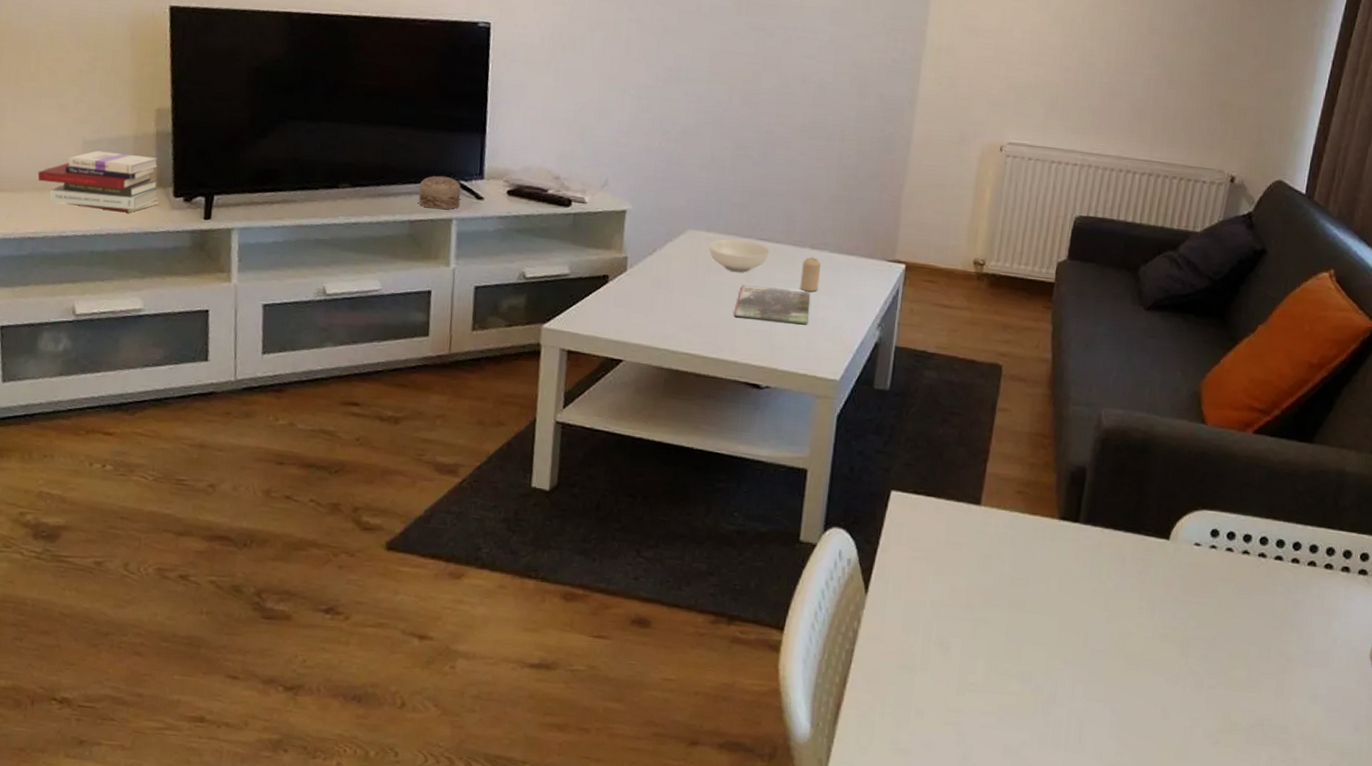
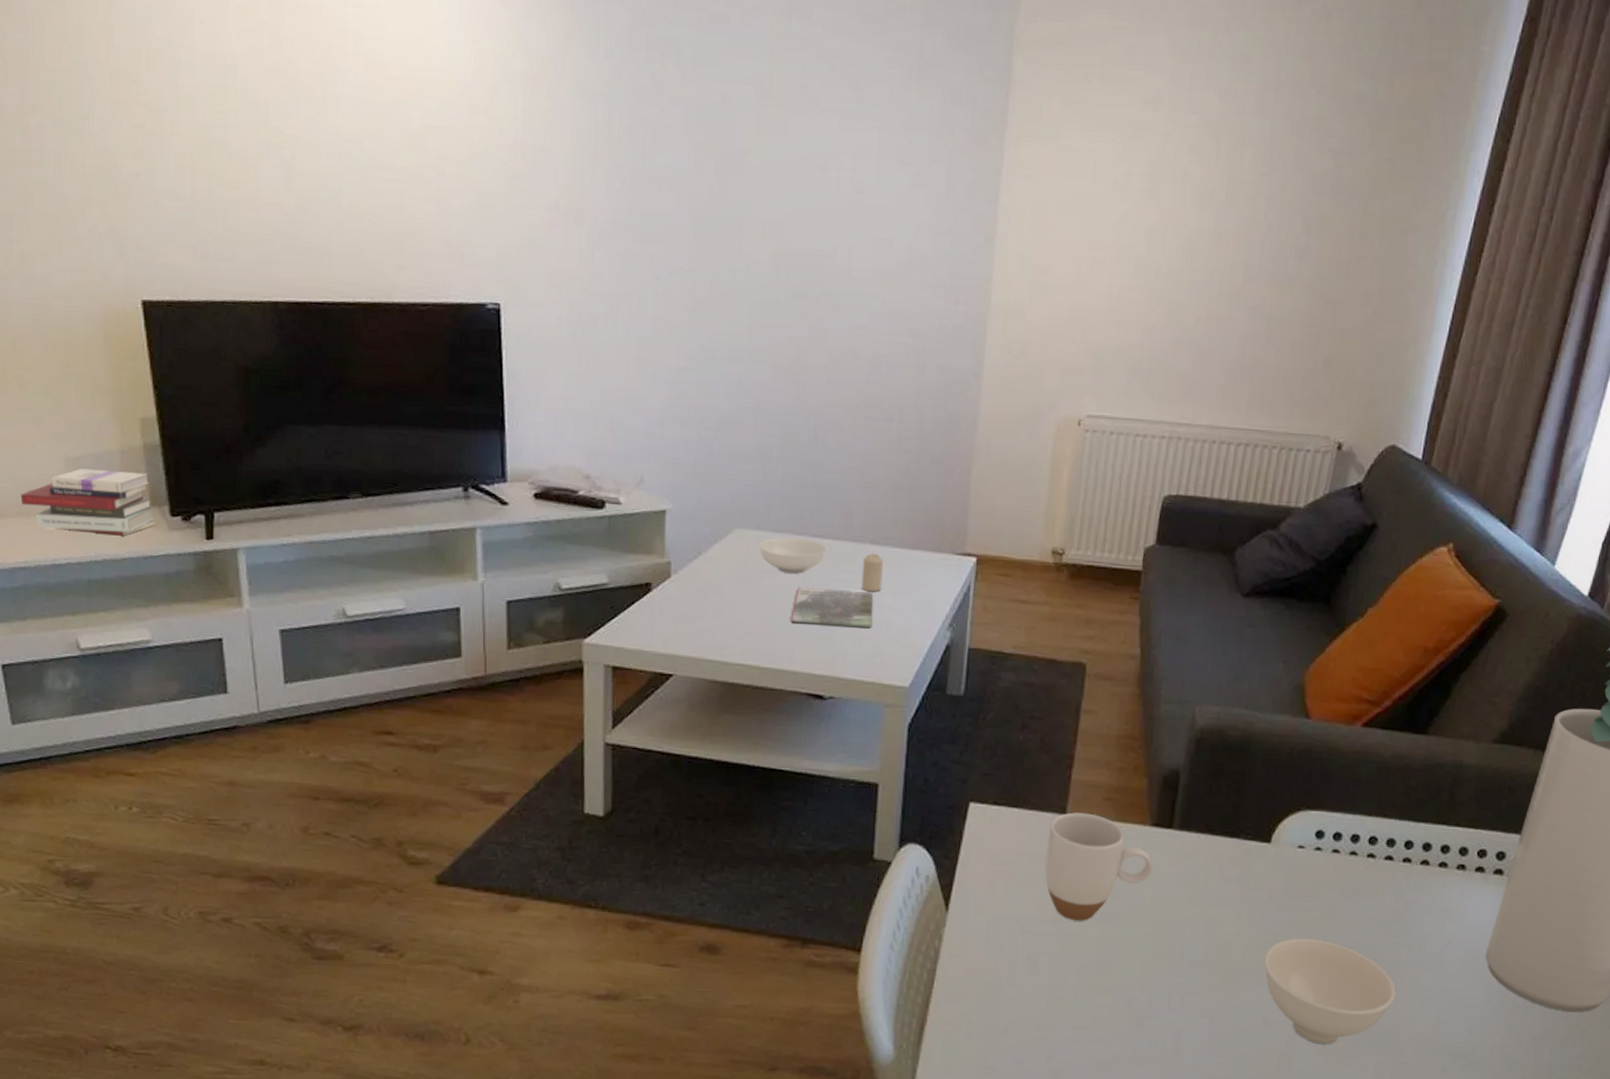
decorative box: present [419,175,461,210] -> none [437,480,483,518]
mug: none [959,504,1061,608] -> present [1045,812,1154,921]
bowl: none [1162,632,1287,737] -> present [1263,938,1396,1044]

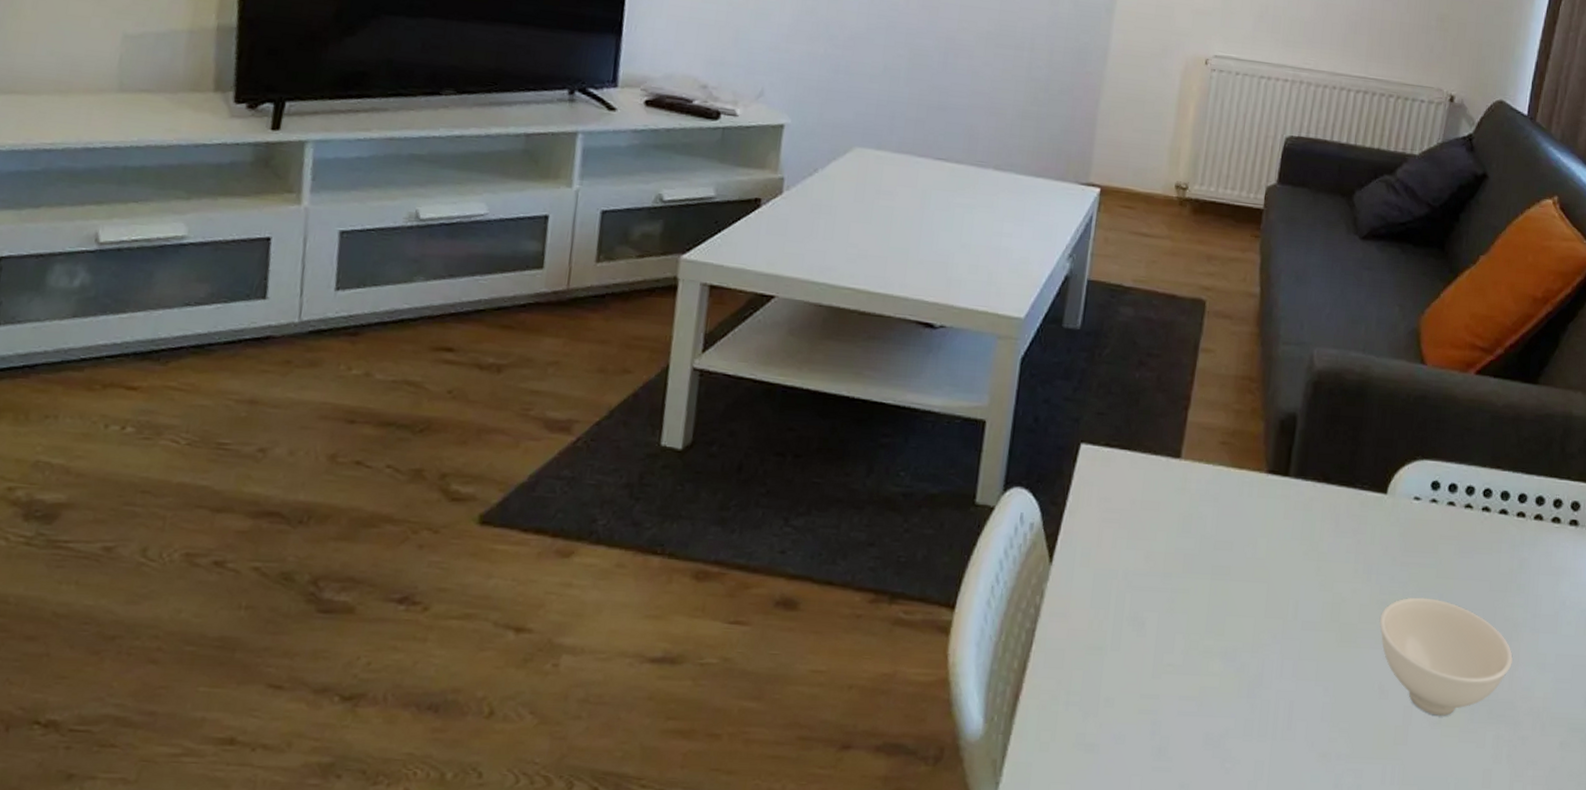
books: present [20,468,155,536] -> none [61,46,216,121]
bowl: present [758,537,827,573] -> none [877,158,948,196]
magazine: present [790,587,873,629] -> none [905,210,993,256]
candle: present [861,553,883,591] -> none [981,179,1006,218]
mug: present [1045,812,1154,921] -> none [1156,457,1269,575]

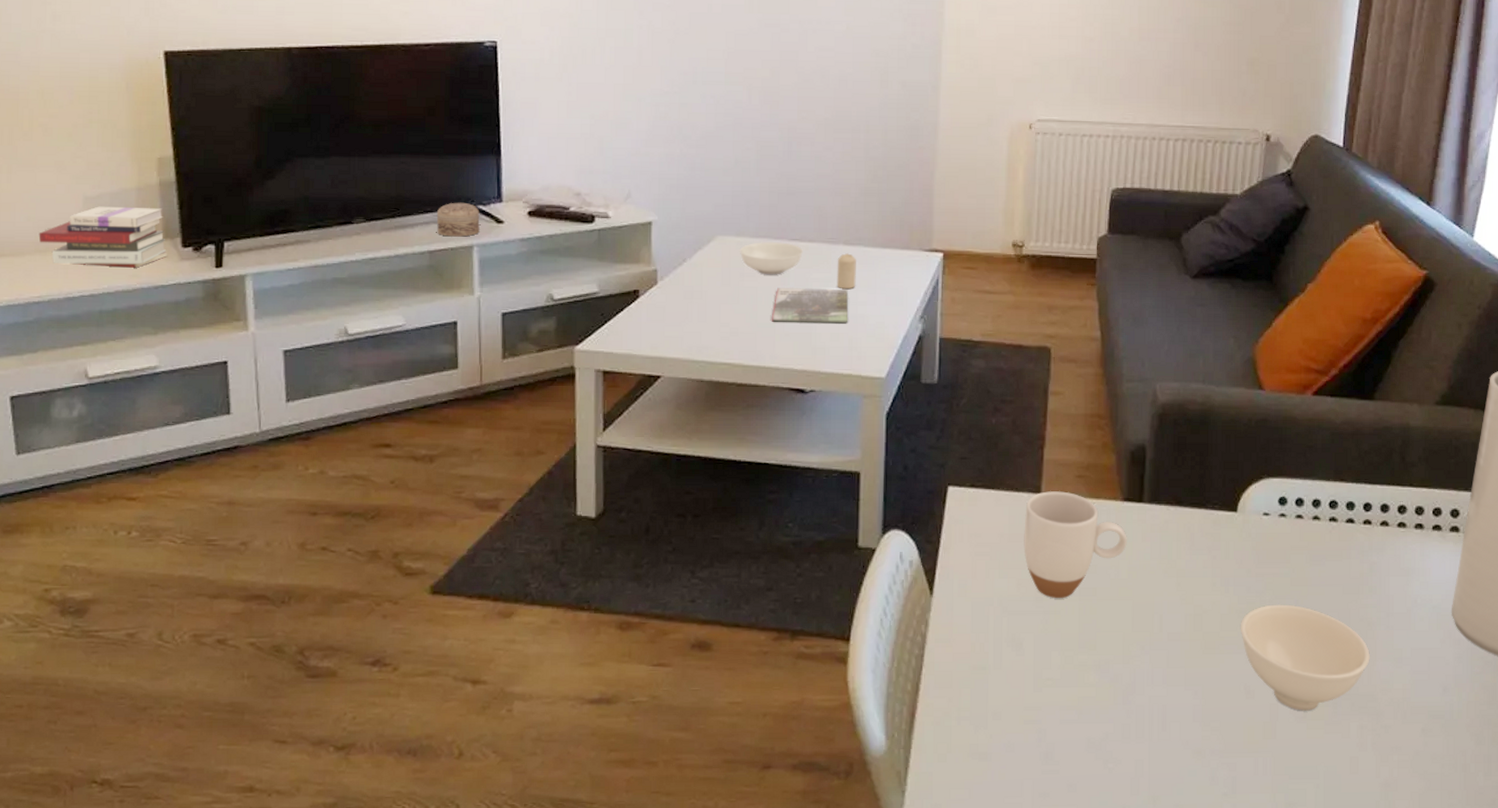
books: none [61,46,216,121] -> present [38,206,167,268]
decorative box: none [538,82,590,122] -> present [436,202,480,237]
bowl: none [877,158,948,196] -> present [739,242,803,275]
magazine: none [905,210,993,256] -> present [771,288,849,324]
candle: none [981,179,1006,218] -> present [837,253,856,289]
mug: none [1156,457,1269,575] -> present [1024,491,1128,598]

